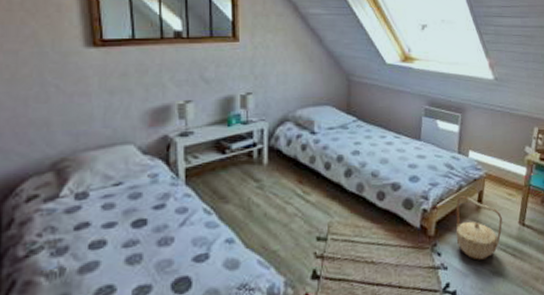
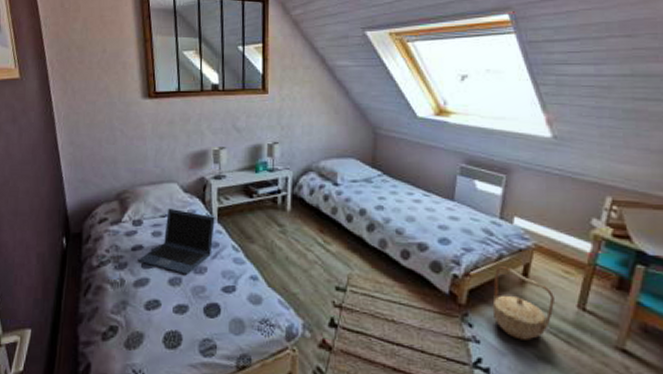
laptop: none [83,175,182,250] -> present [137,209,215,275]

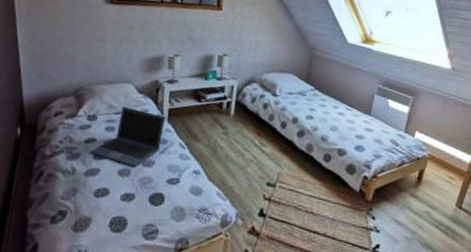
basket: present [492,266,556,341] -> none [391,171,441,231]

